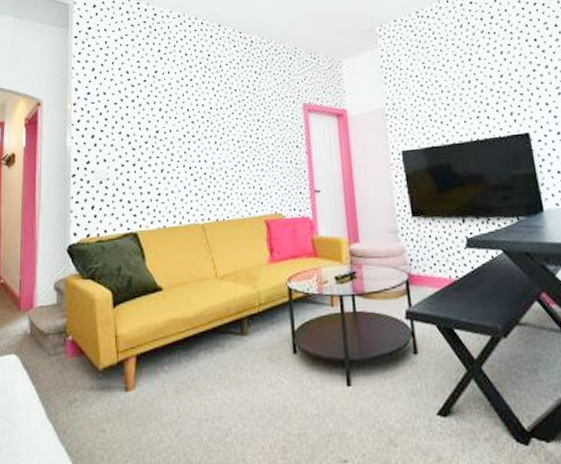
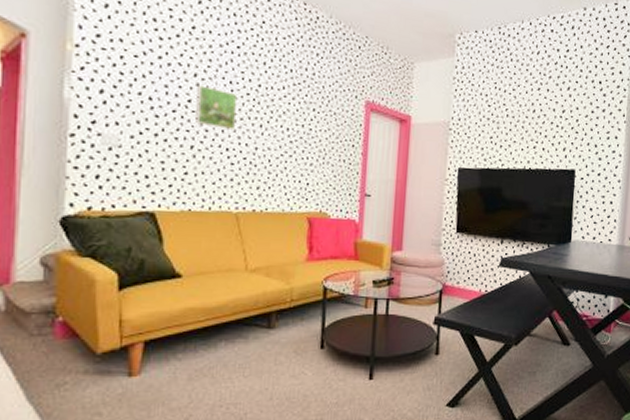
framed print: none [162,116,196,151] -> present [195,85,238,131]

